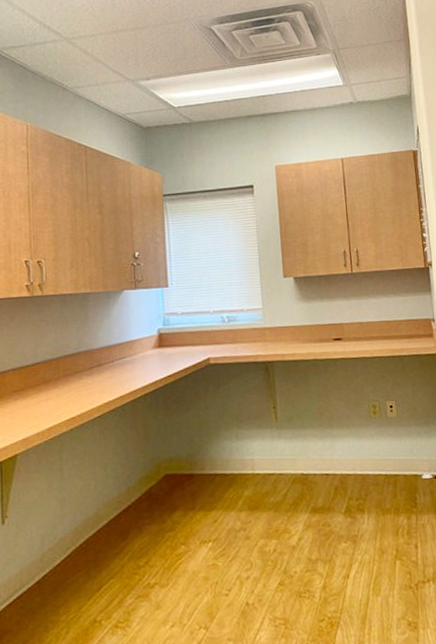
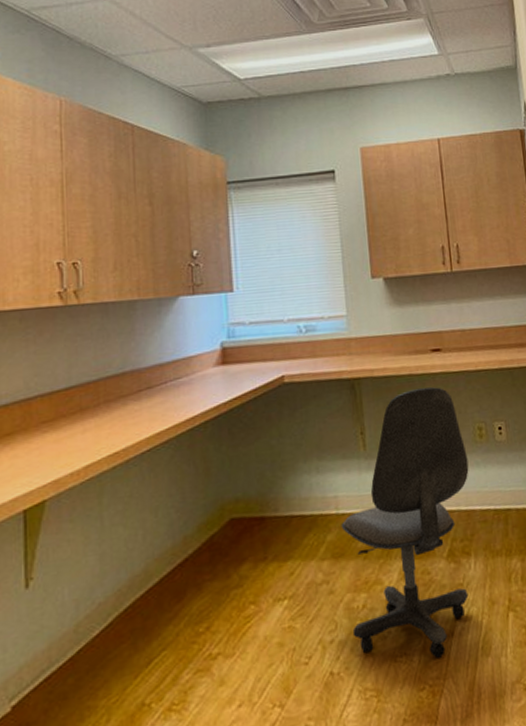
office chair: none [256,370,364,596] -> present [341,387,469,659]

